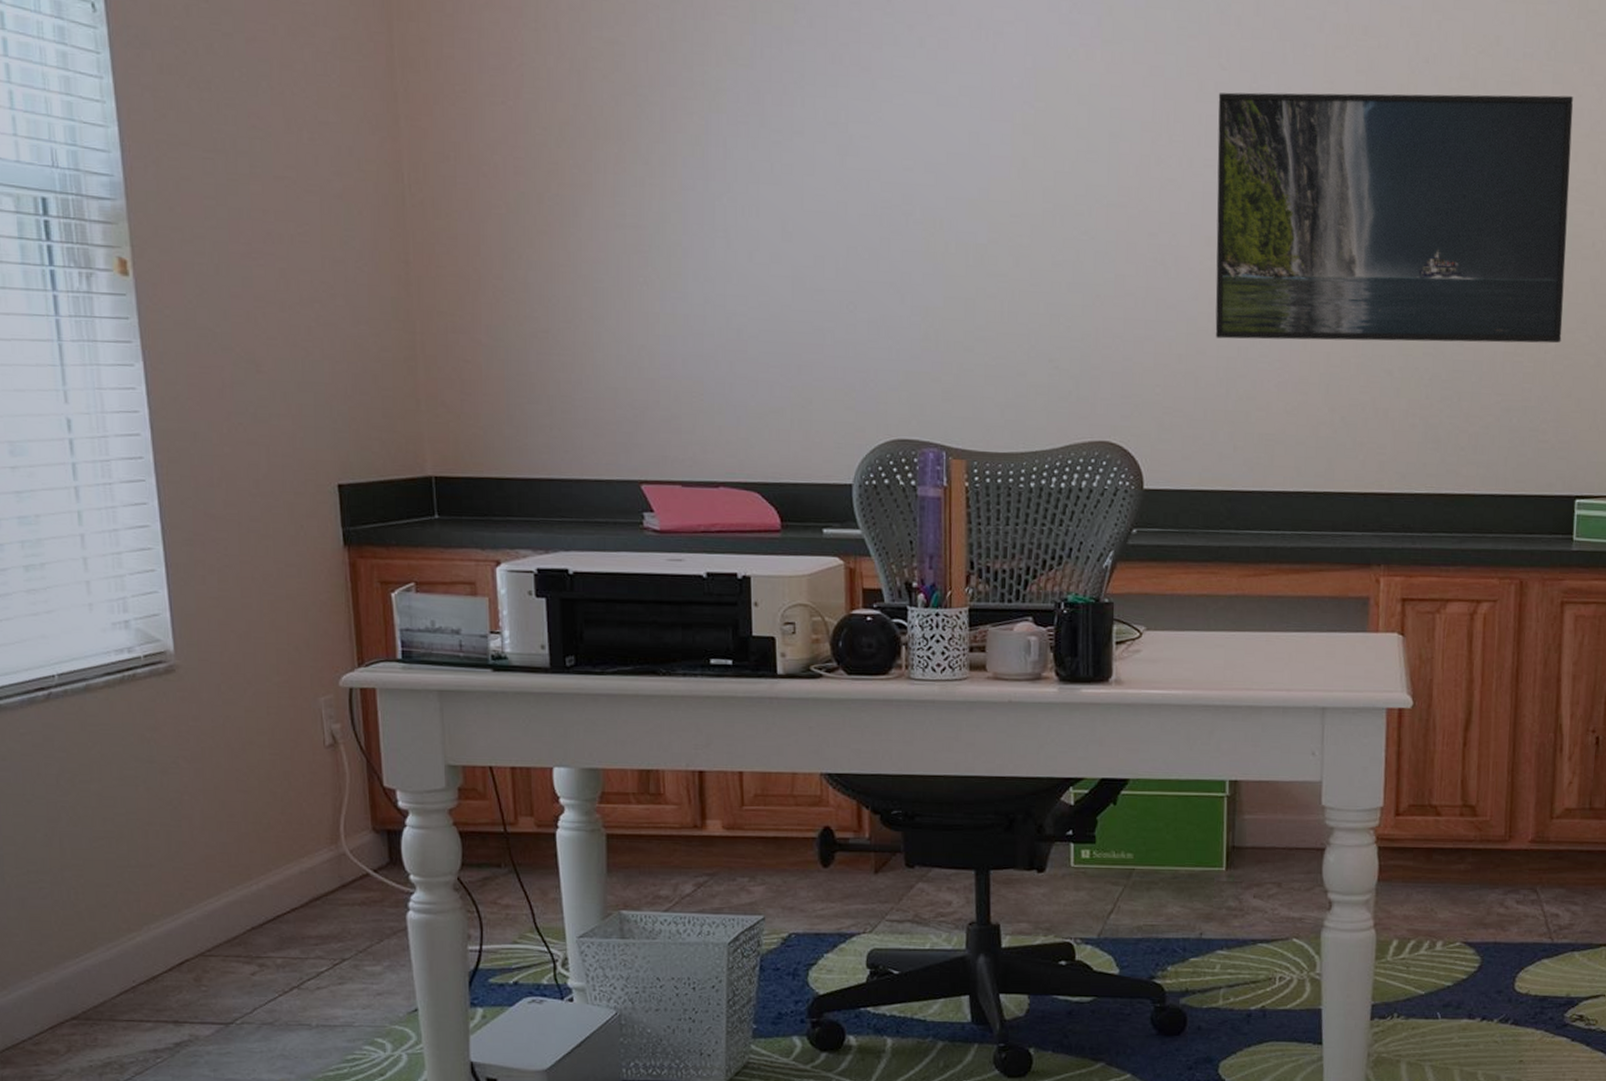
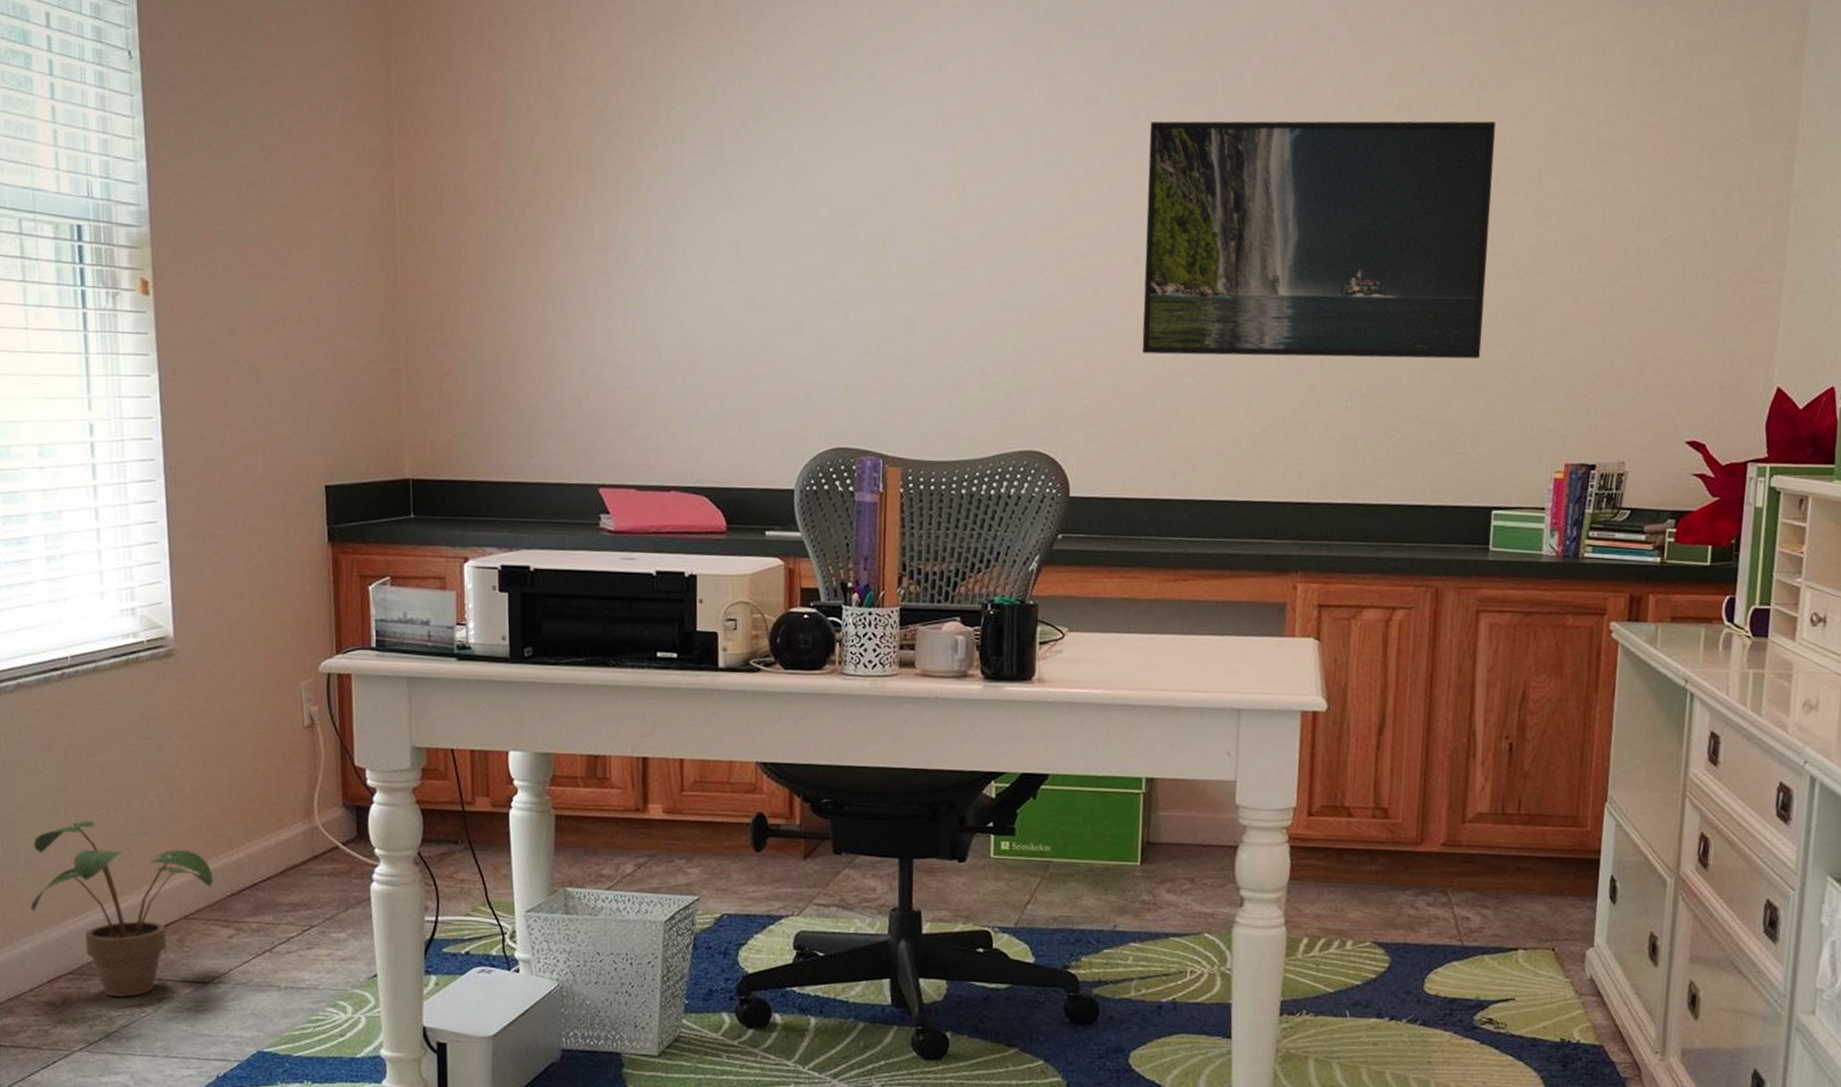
potted plant: none [25,852,232,1042] -> present [30,820,214,997]

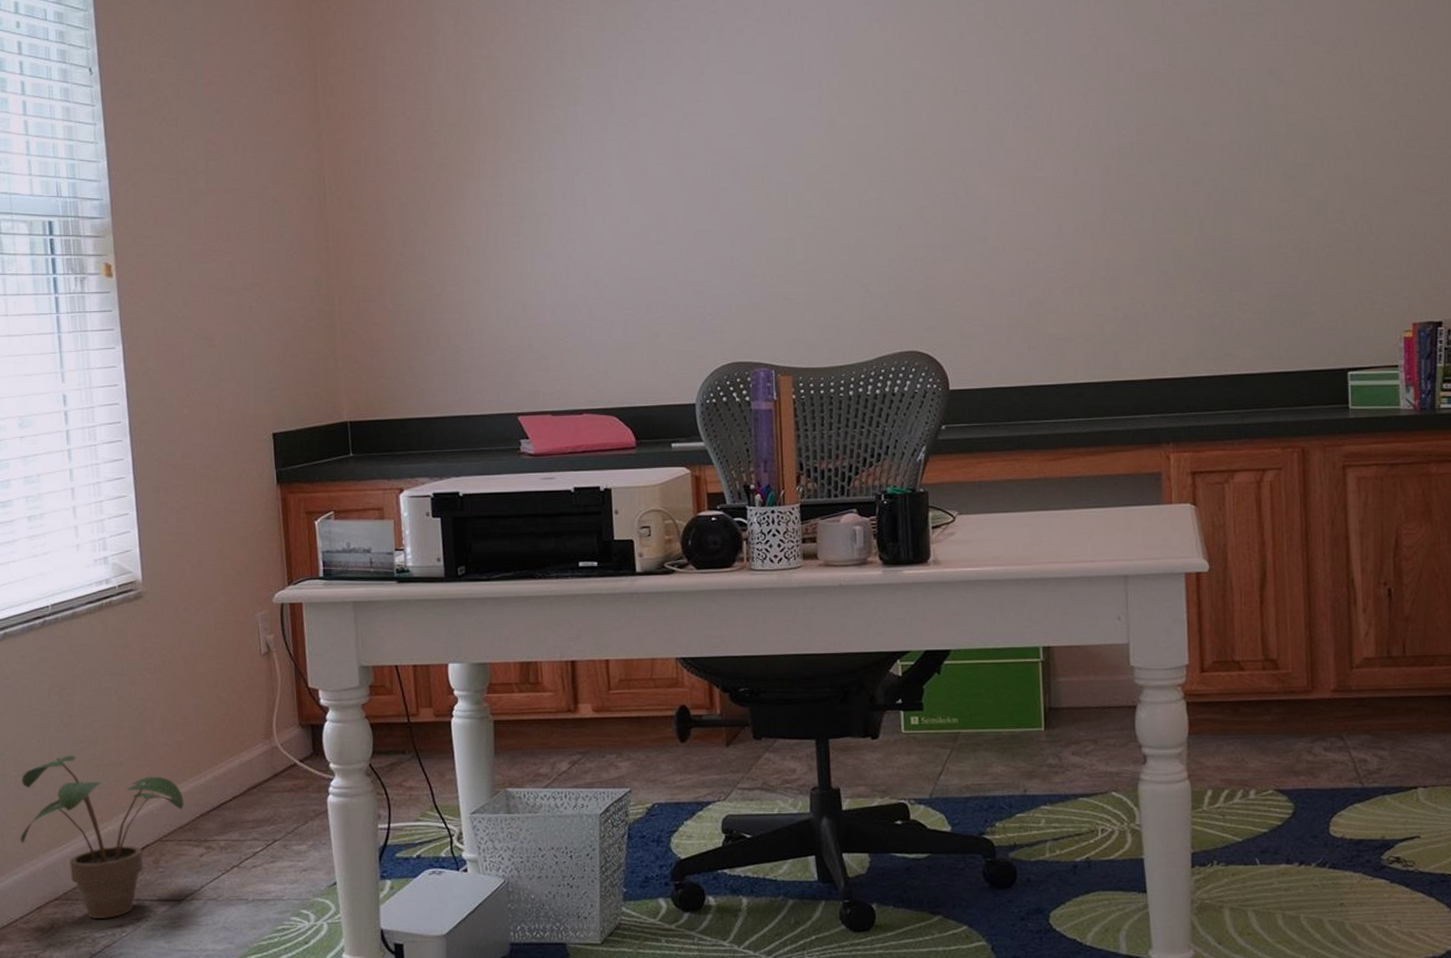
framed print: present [1141,121,1496,359] -> none [996,20,1322,255]

